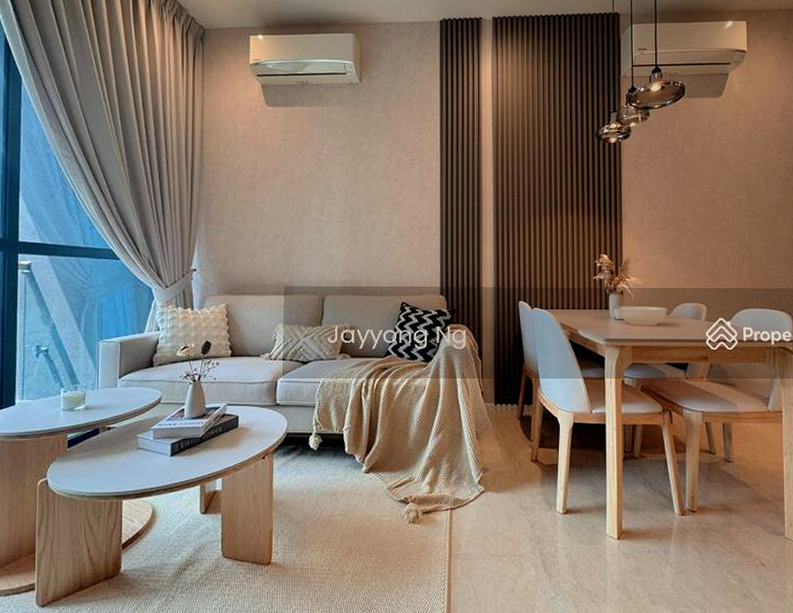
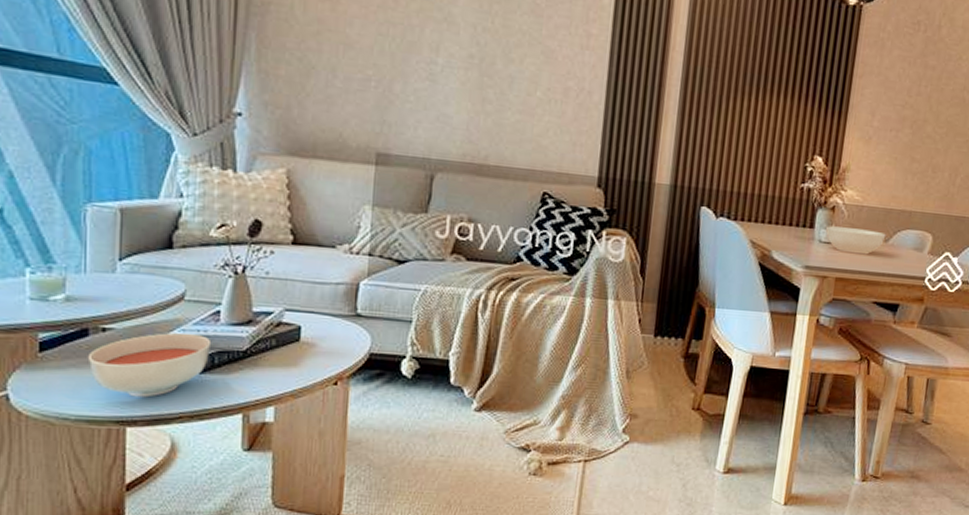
bowl: none [98,427,179,477] -> present [87,332,212,398]

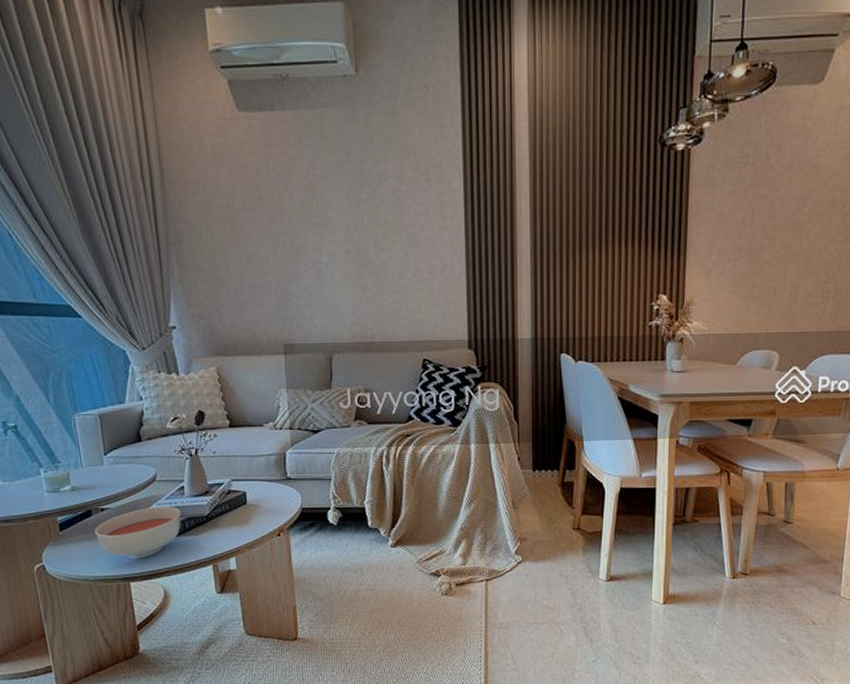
bowl: present [825,226,886,255] -> none [676,355,734,379]

